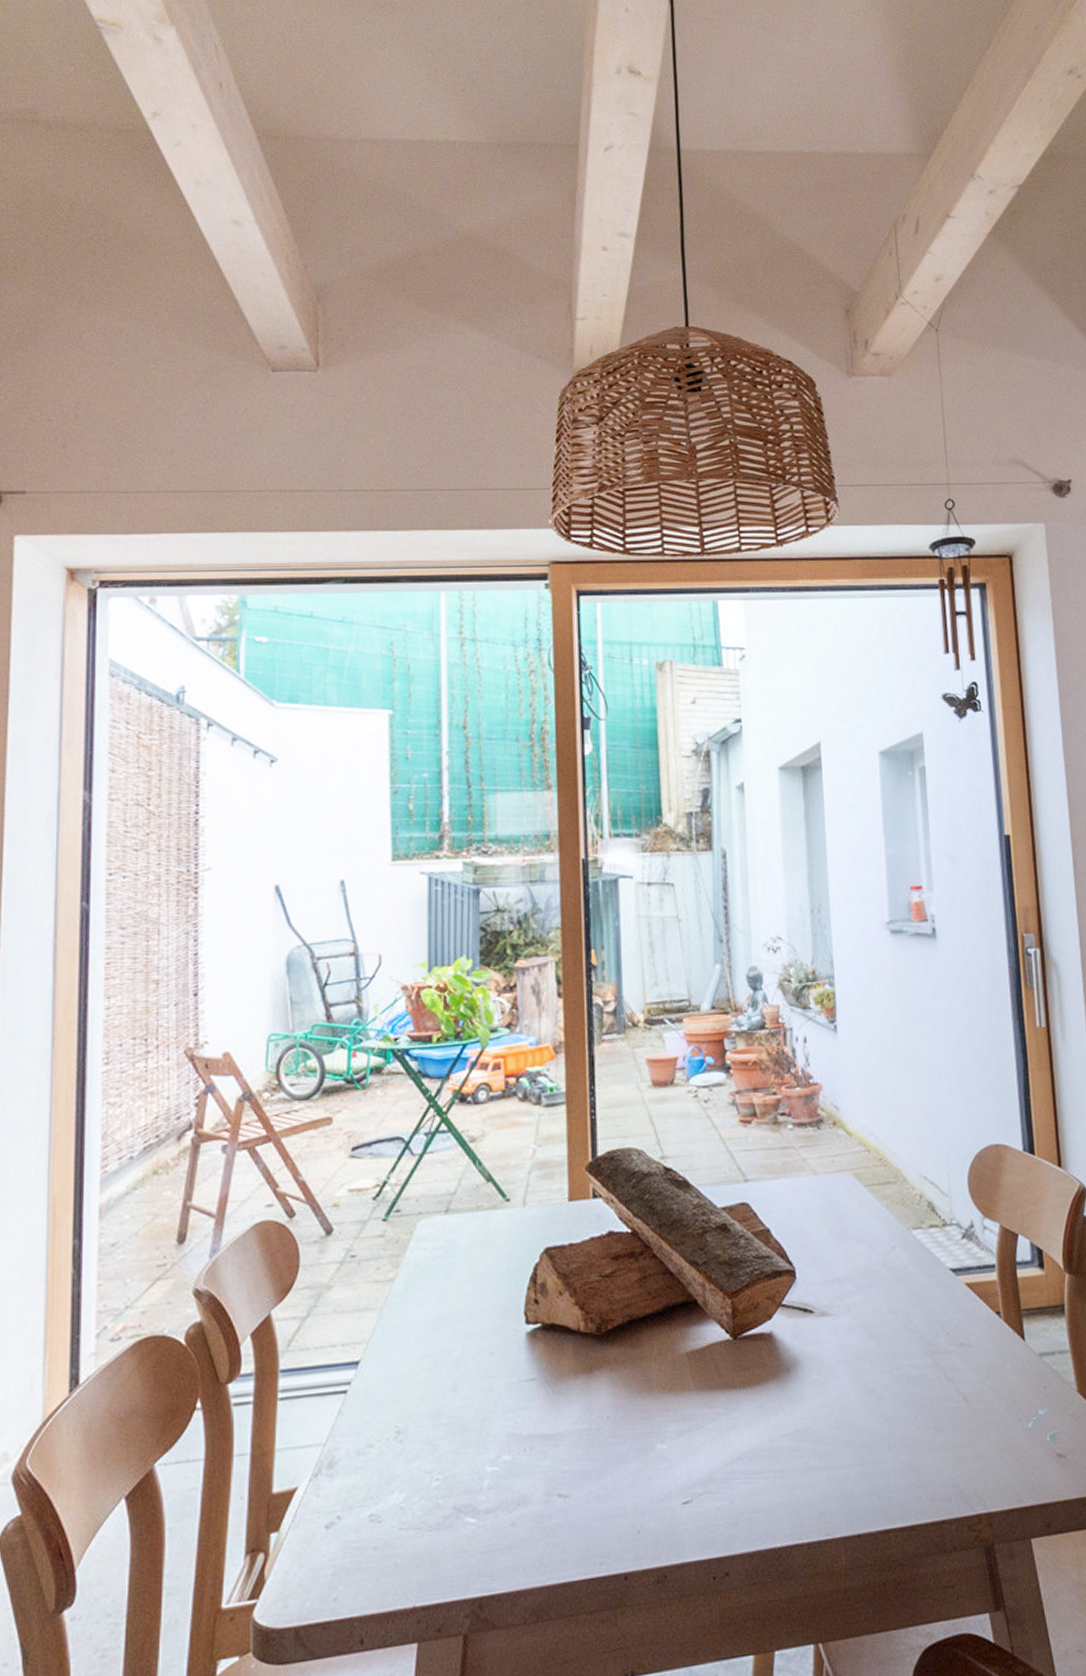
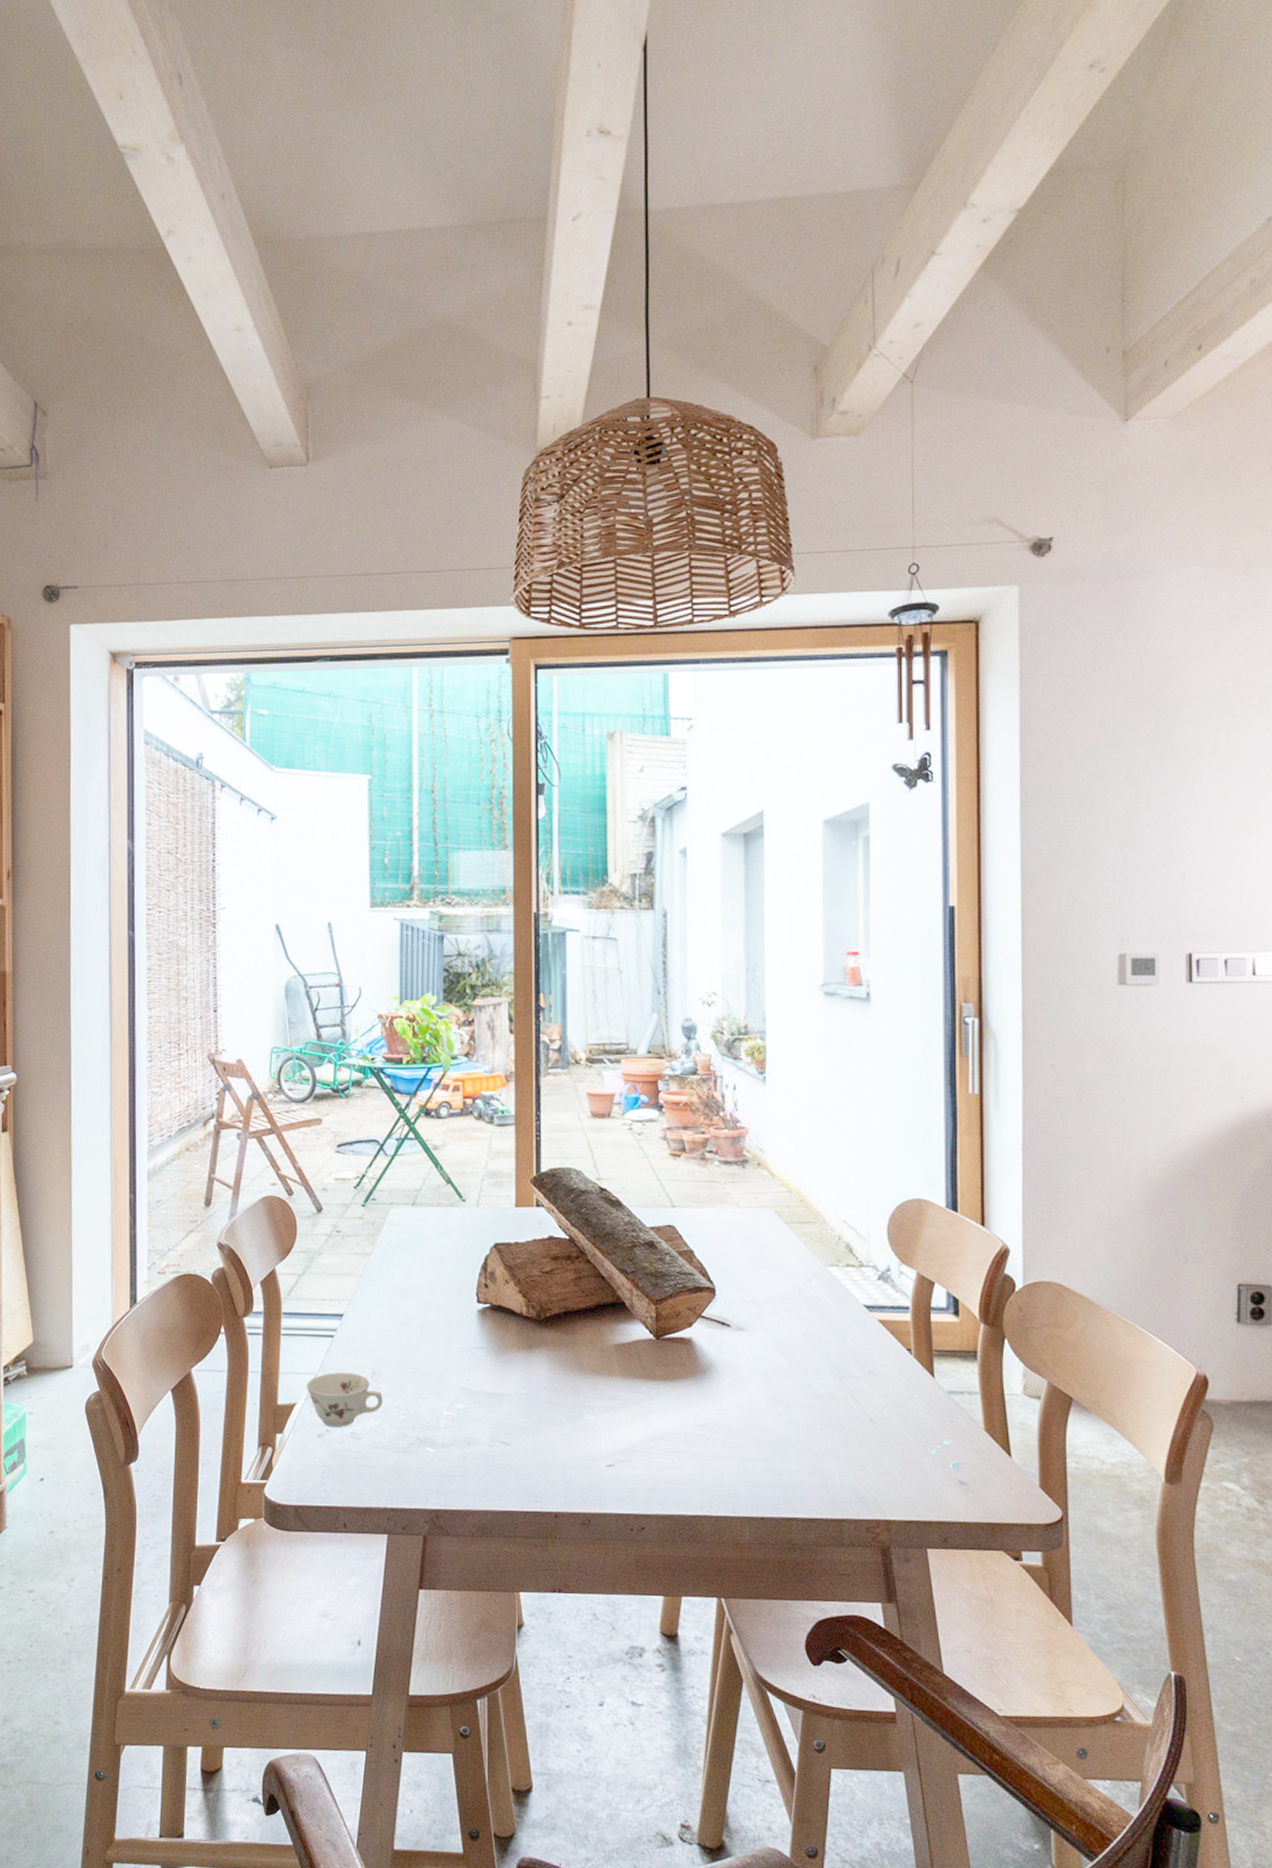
teacup: none [311,1435,410,1512] -> present [307,1372,383,1427]

